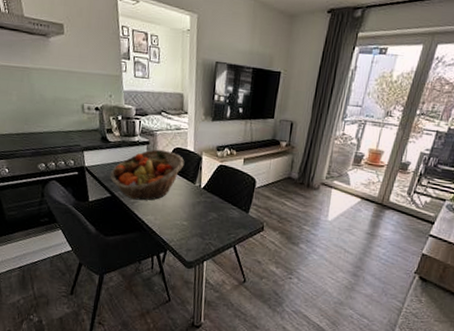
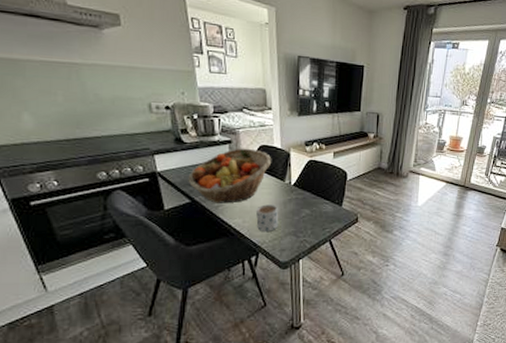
mug: none [166,204,187,232] -> present [256,204,279,233]

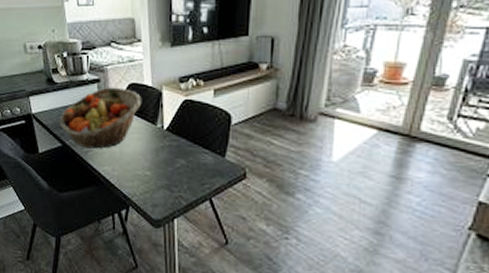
mug: present [256,204,279,233] -> none [126,151,150,184]

